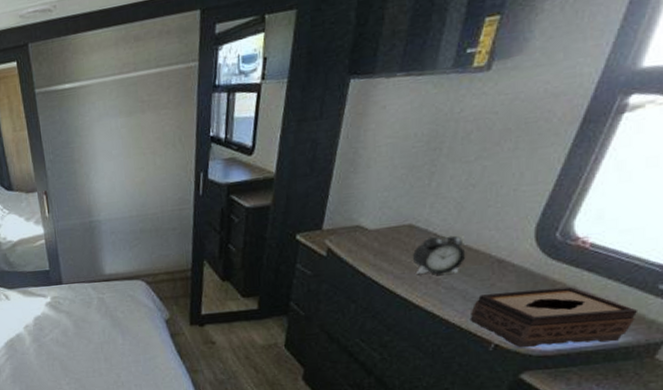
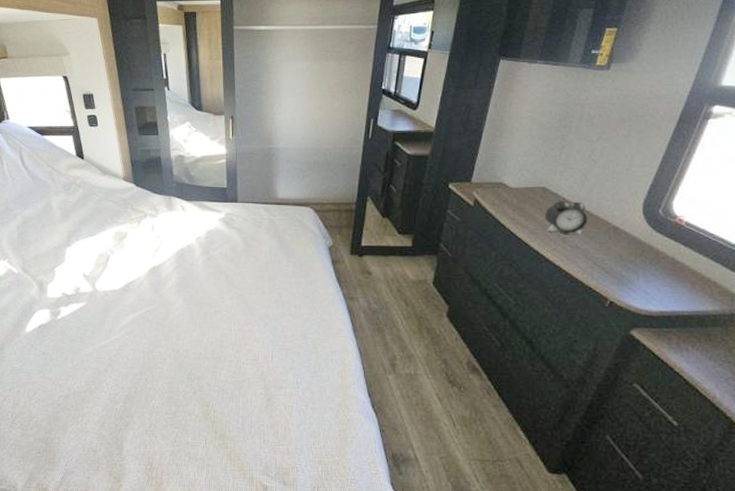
tissue box: present [470,286,639,348] -> none [590,256,723,309]

